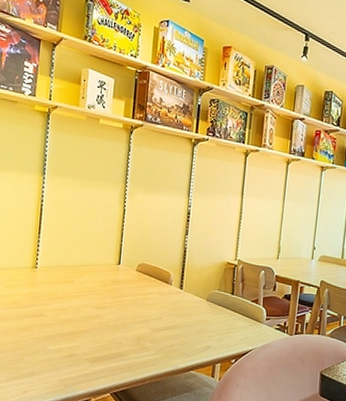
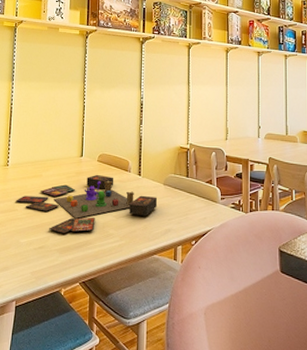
board game: none [44,284,199,343] -> present [15,174,158,233]

